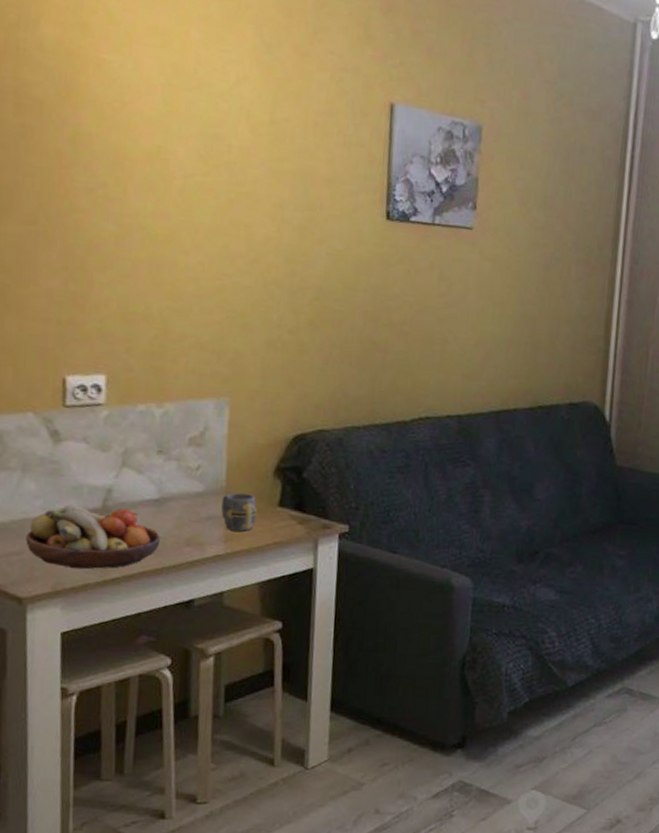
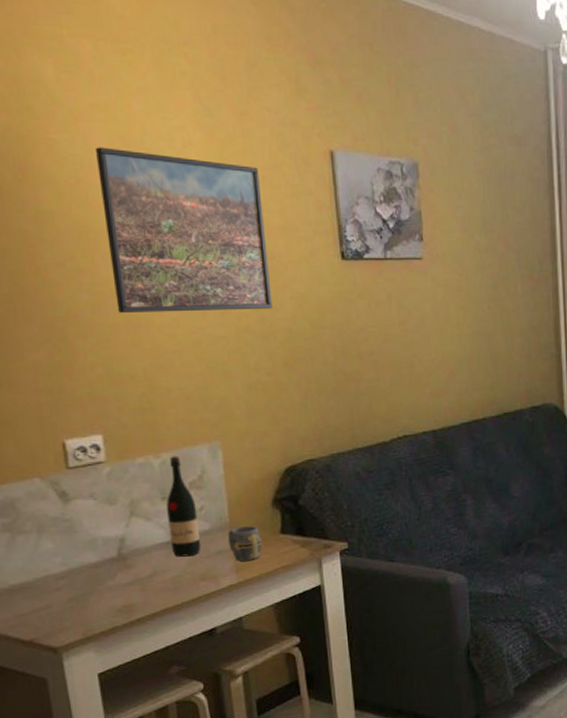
fruit bowl: present [25,504,160,570] -> none [51,554,177,615]
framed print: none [142,72,312,263] -> present [94,147,273,314]
wine bottle: none [160,407,193,518] -> present [166,456,201,557]

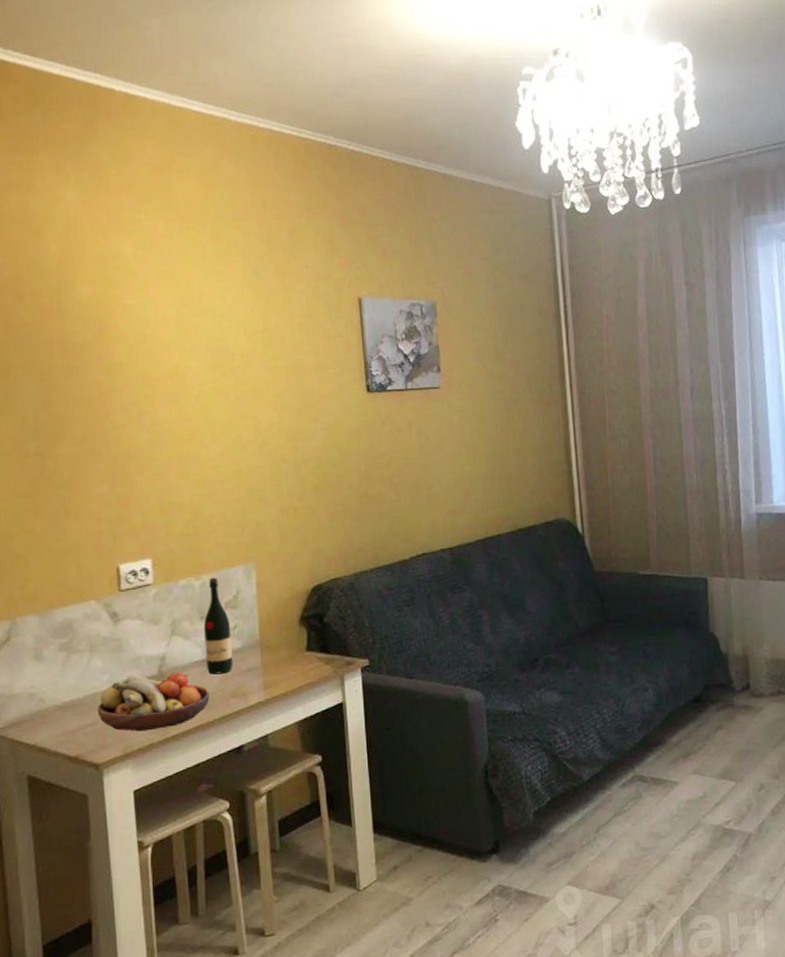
fruit bowl: none [51,554,177,615] -> present [97,672,209,732]
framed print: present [94,147,273,314] -> none [160,308,305,449]
mug: present [228,526,262,561] -> none [258,644,289,679]

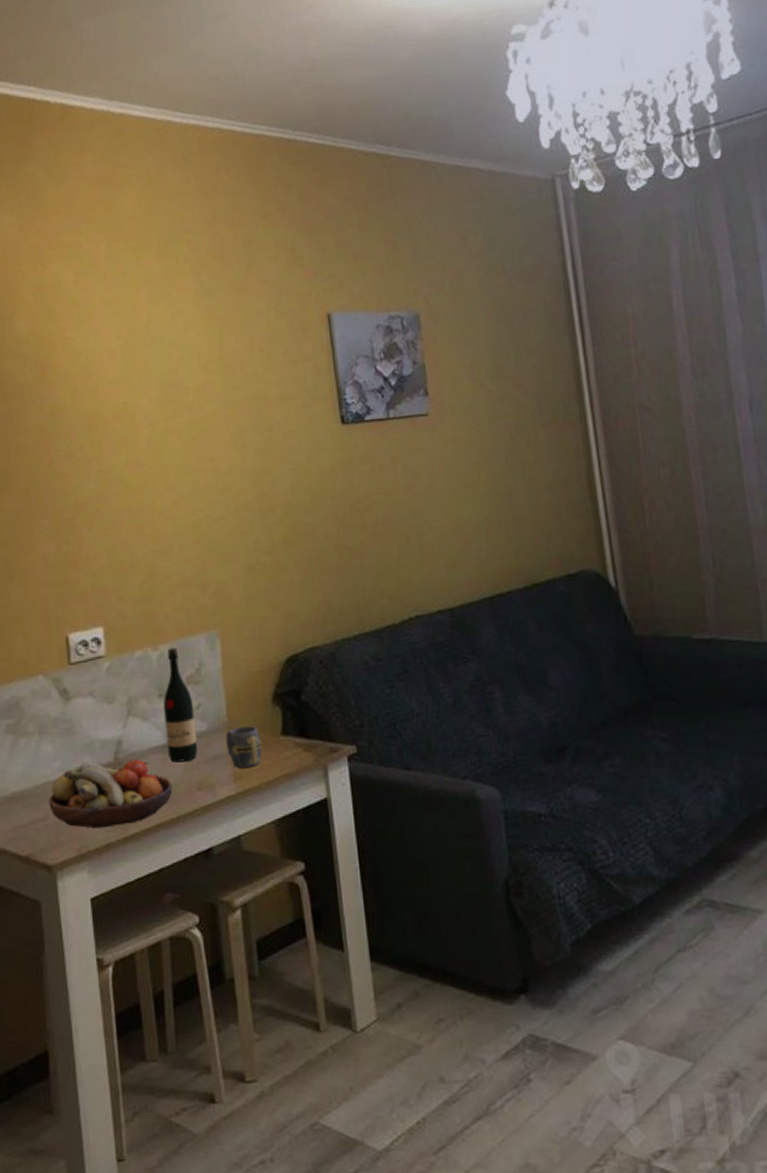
mug: none [258,644,289,679] -> present [226,726,262,768]

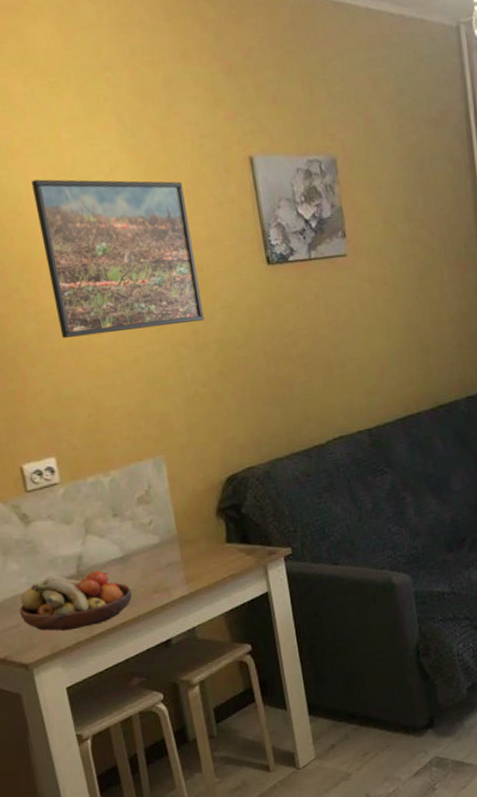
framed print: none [105,338,271,500] -> present [31,179,205,339]
wine bottle: present [163,647,198,763] -> none [117,472,153,571]
mug: present [226,726,262,768] -> none [176,537,210,572]

